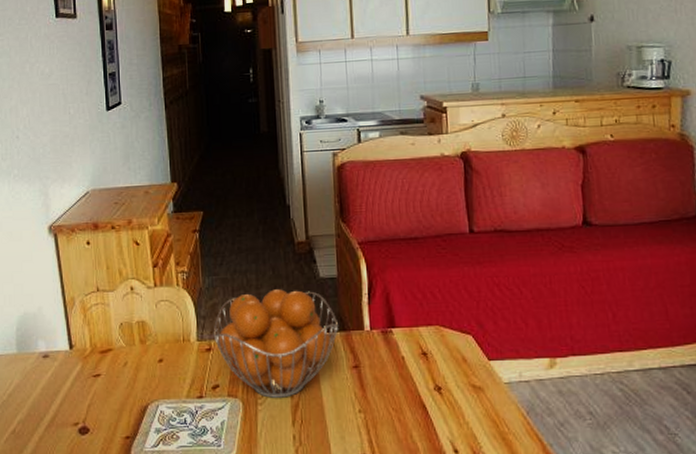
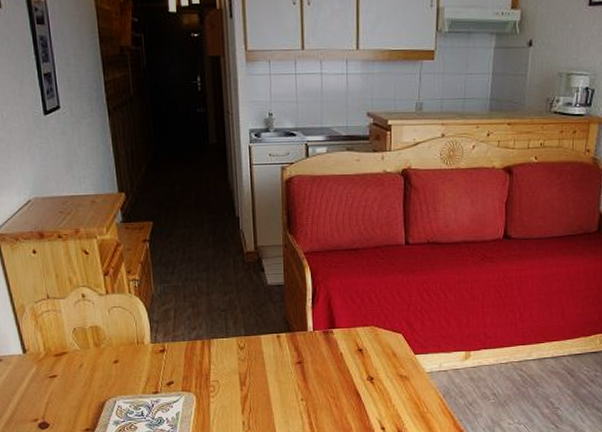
fruit basket: present [213,289,339,398] -> none [166,295,285,391]

